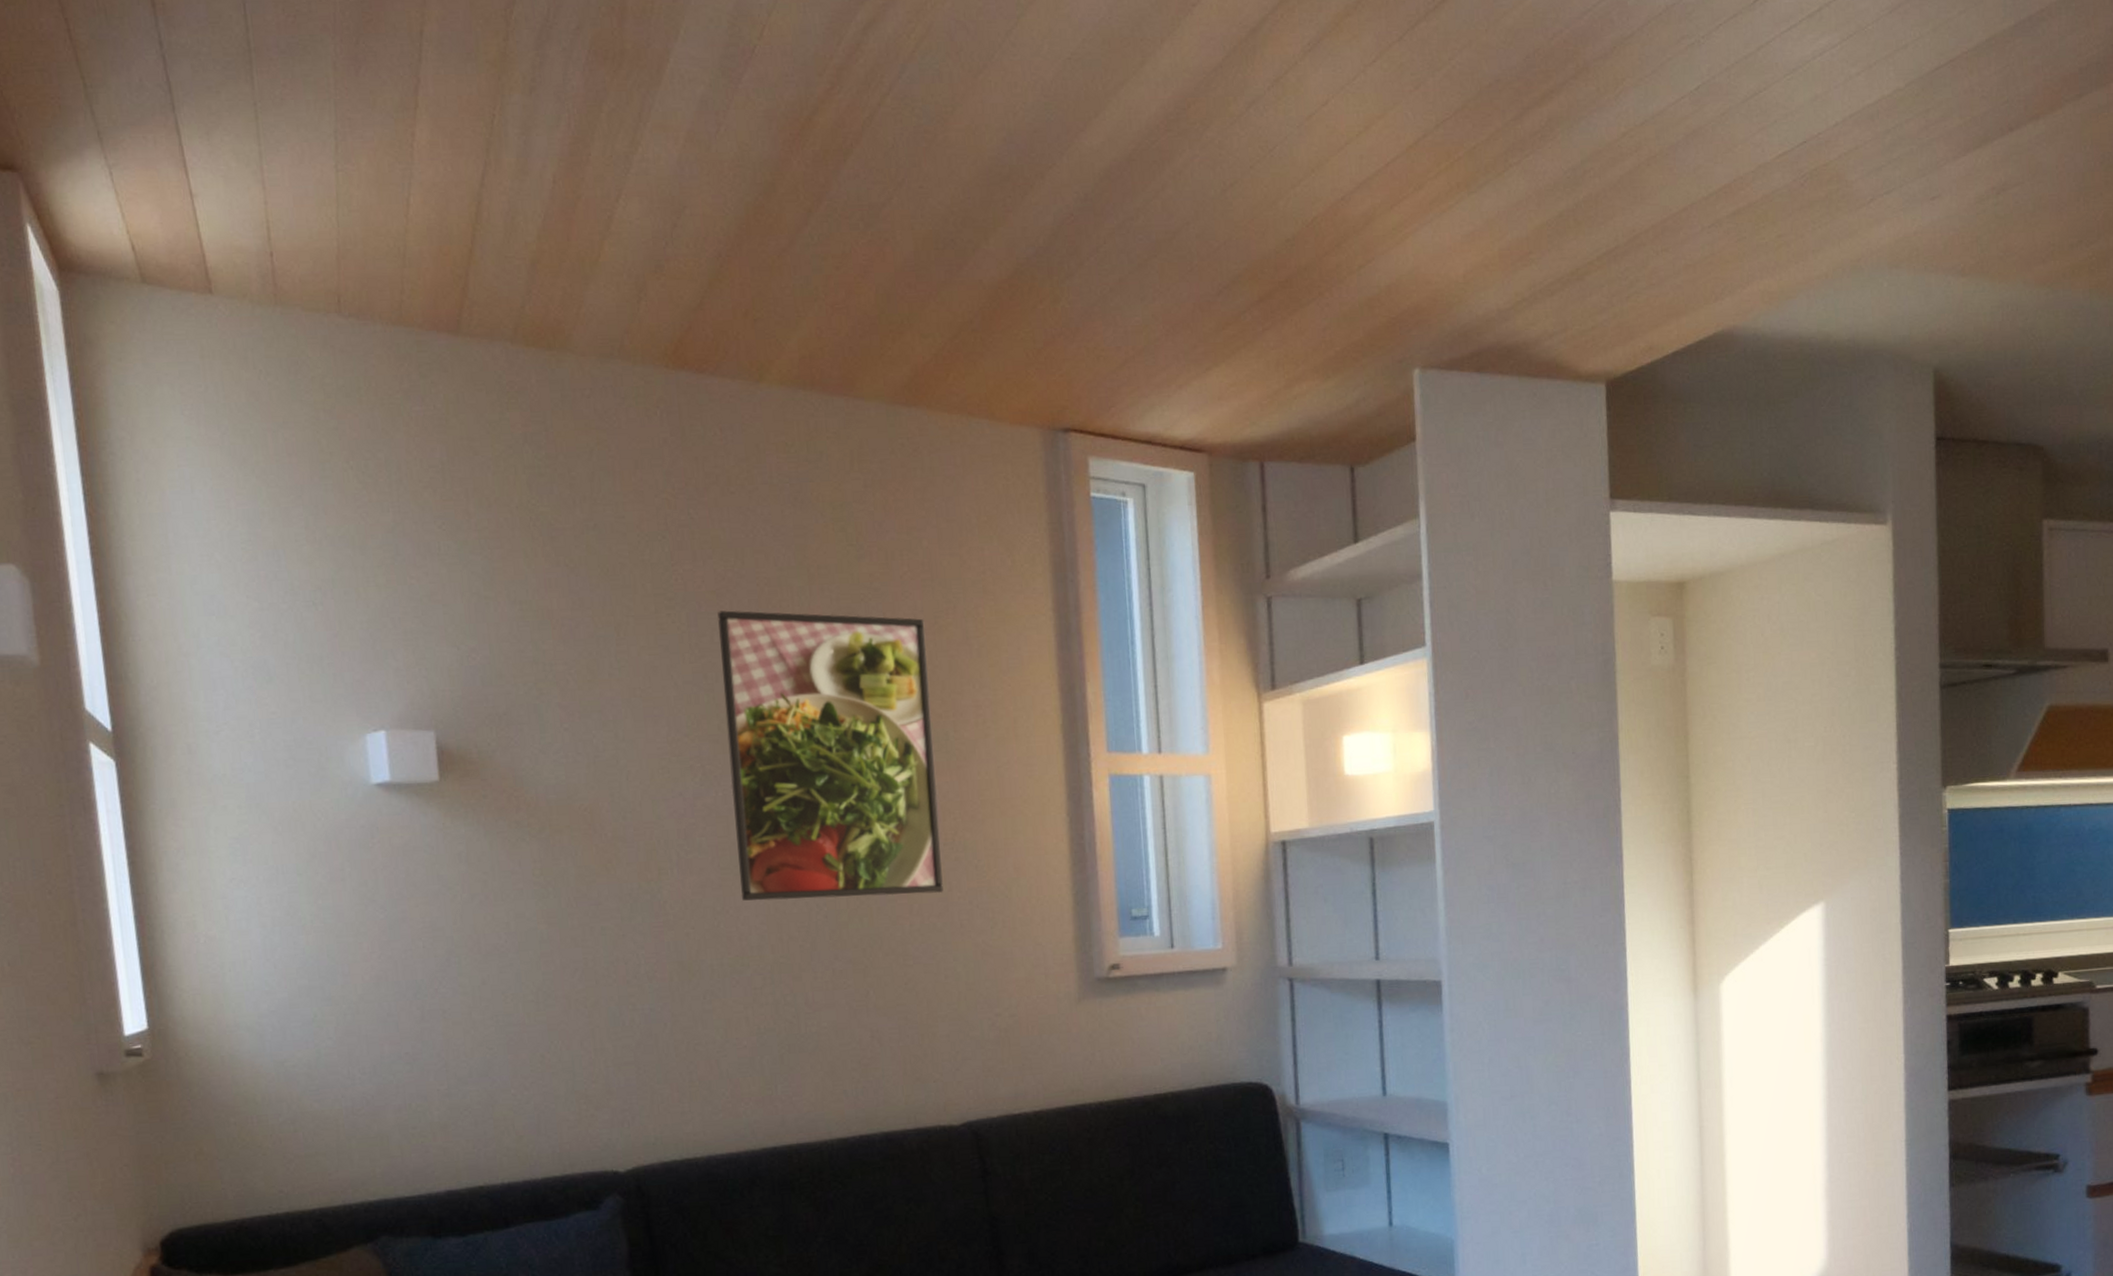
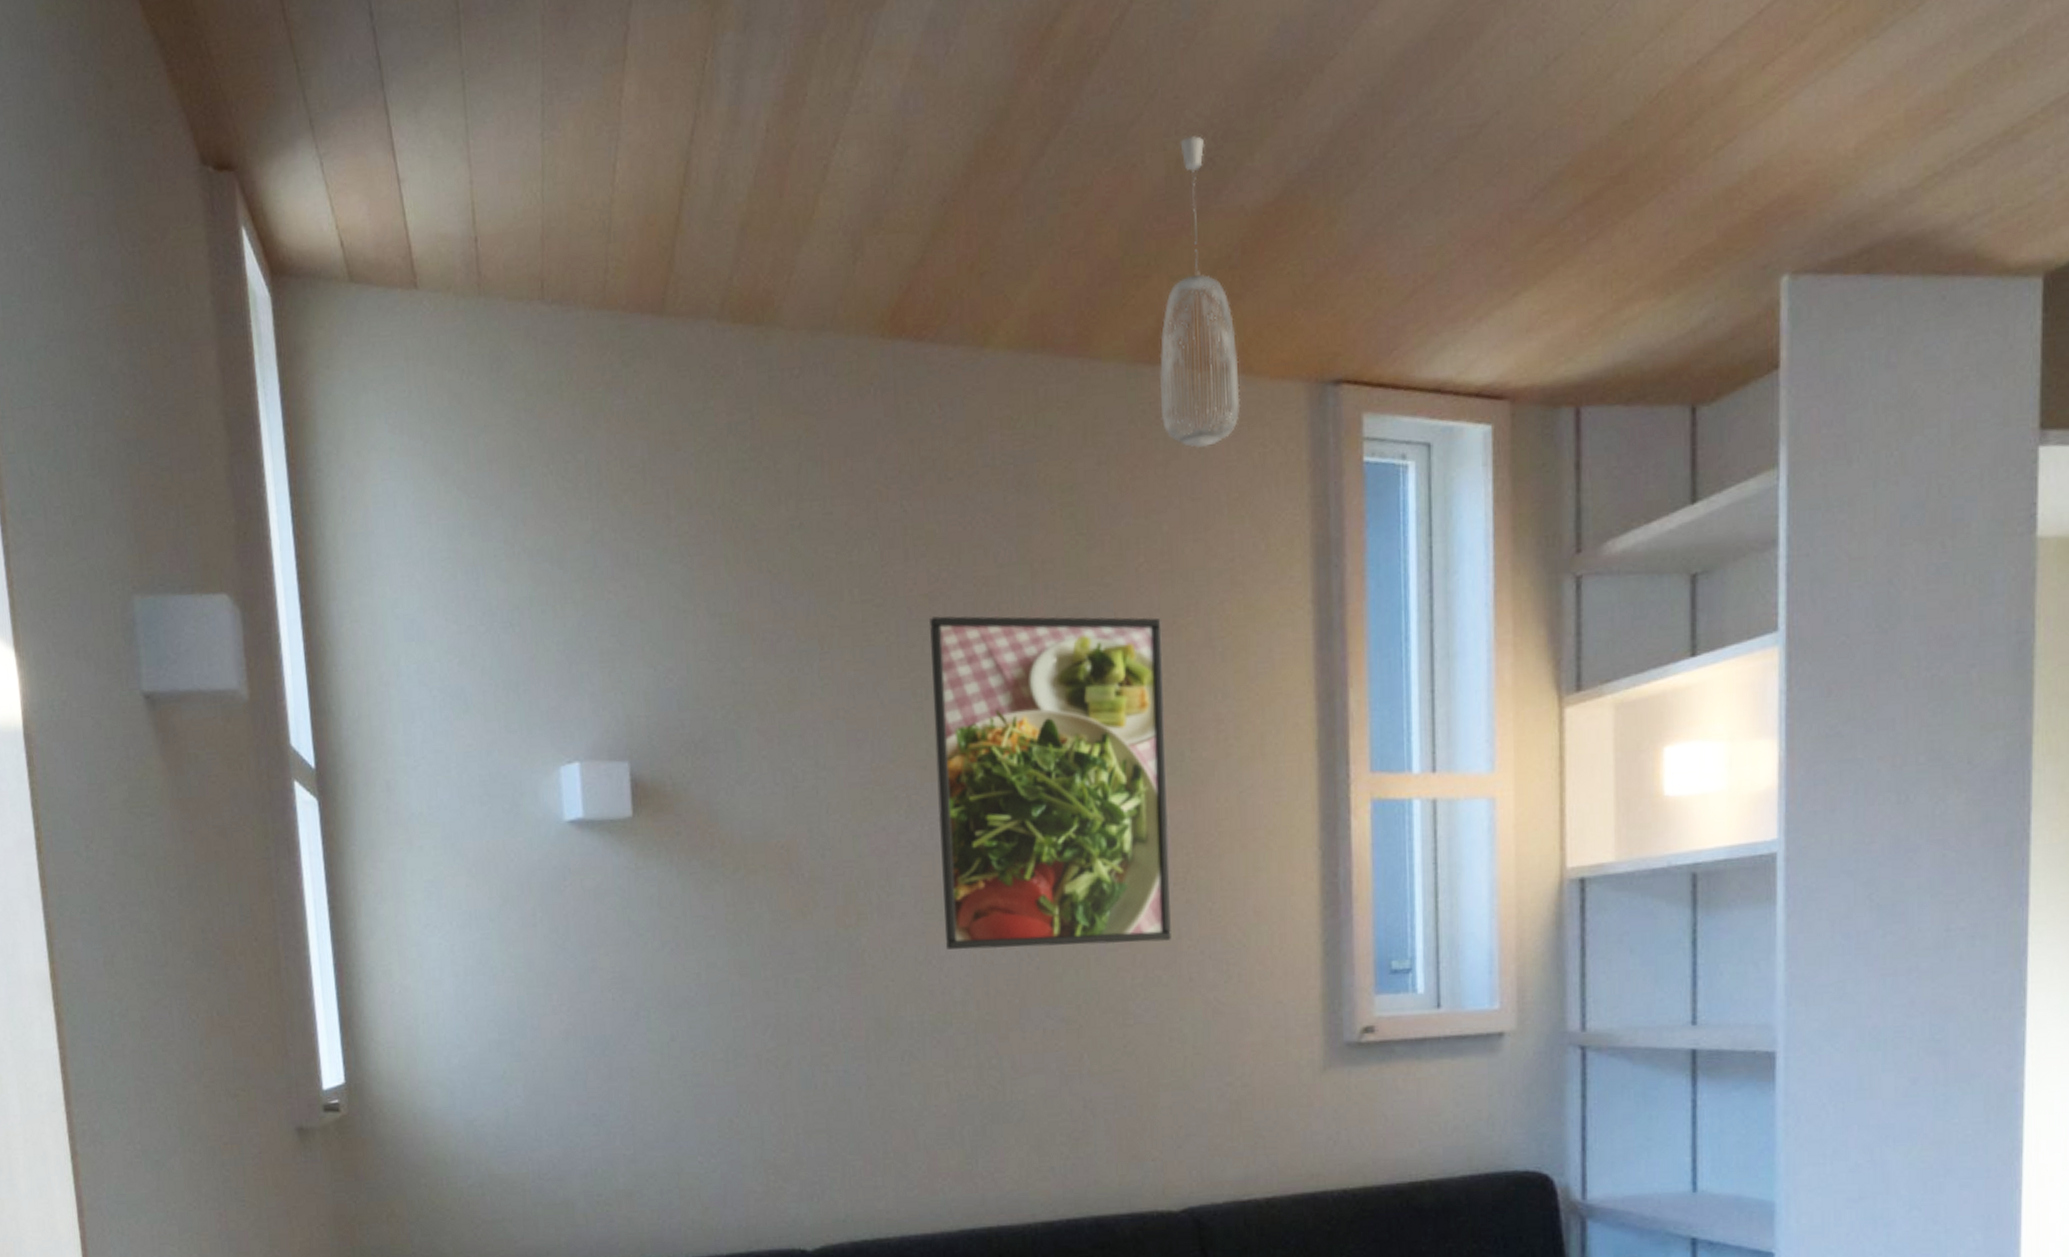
pendant light: none [914,220,986,479] -> present [1159,136,1241,449]

